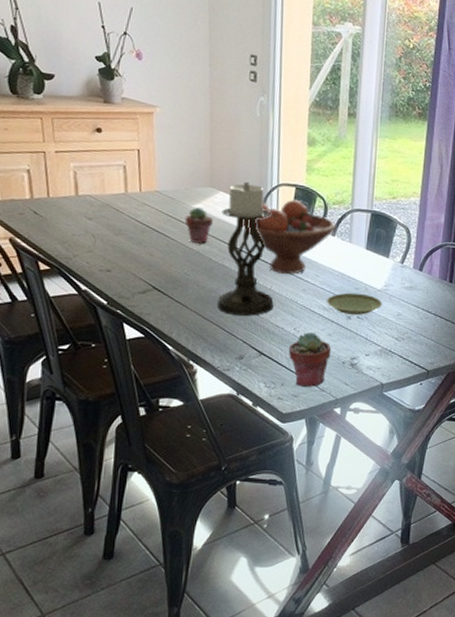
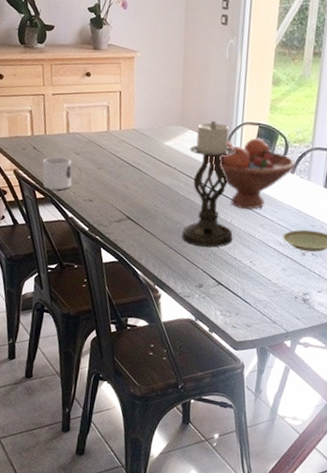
mug: none [46,222,85,260] -> present [42,156,72,190]
potted succulent: present [184,207,214,244] -> none [157,144,183,178]
potted succulent: present [288,332,331,387] -> none [244,266,285,319]

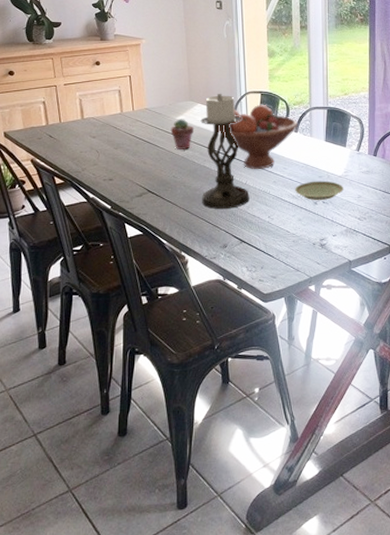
mug: present [42,156,72,190] -> none [59,141,91,174]
potted succulent: none [157,144,183,178] -> present [170,119,195,149]

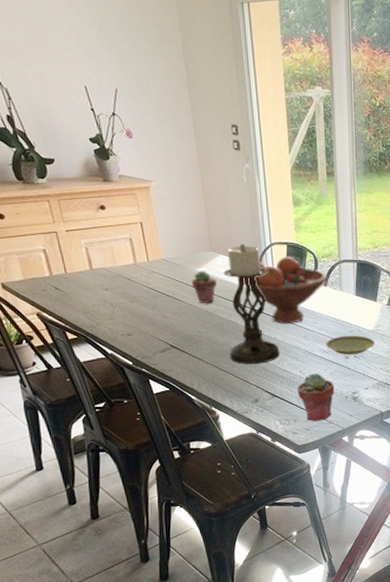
potted succulent: none [265,219,303,268] -> present [297,373,335,421]

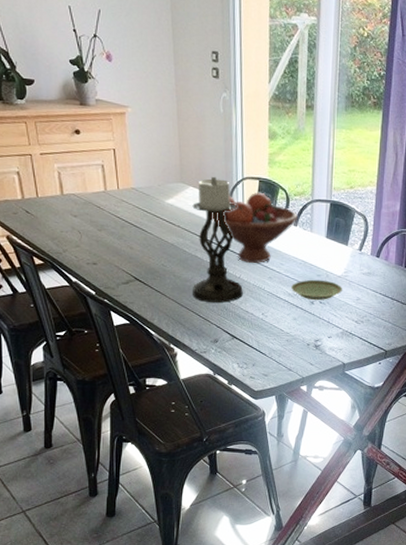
potted succulent: present [191,271,218,303] -> none [159,202,186,236]
potted succulent: present [297,373,335,421] -> none [257,317,297,367]

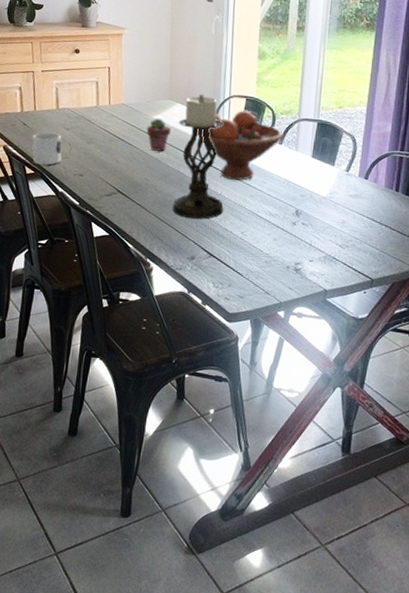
mug: none [37,219,73,255] -> present [32,132,62,165]
potted succulent: none [159,202,186,236] -> present [146,118,172,151]
plate: present [291,279,342,300] -> none [273,199,327,222]

